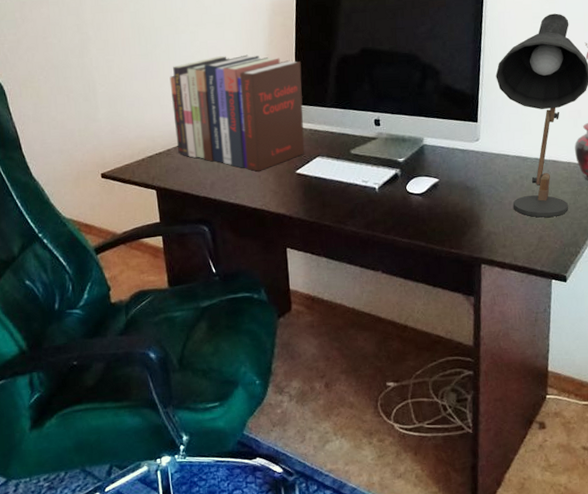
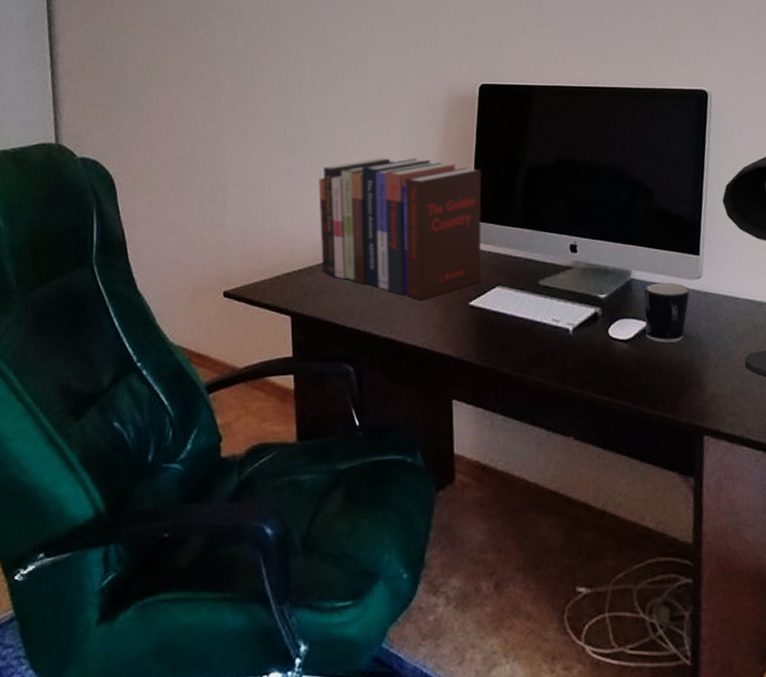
mug: none [434,146,470,194] -> present [644,282,690,343]

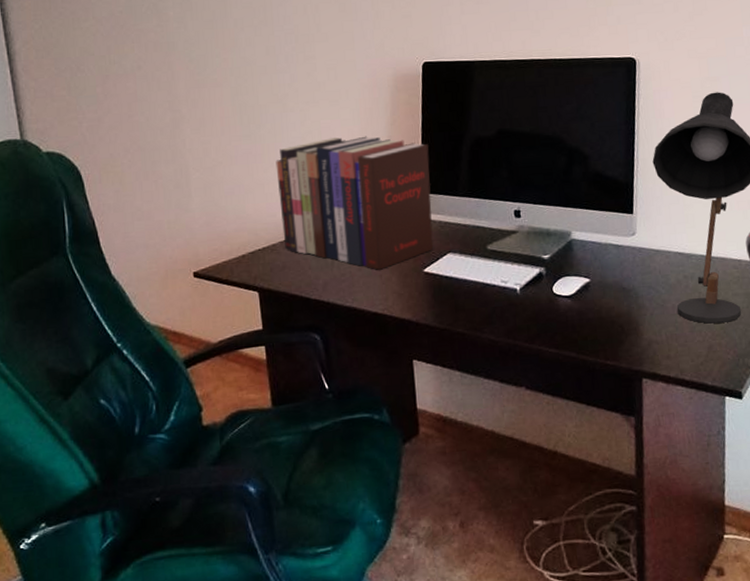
mug: present [644,282,690,343] -> none [584,240,626,297]

